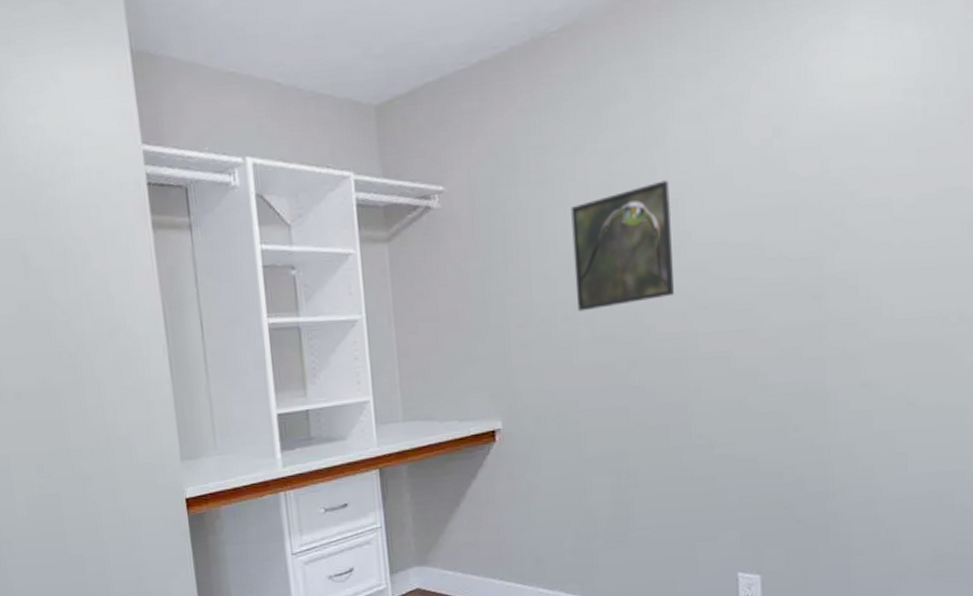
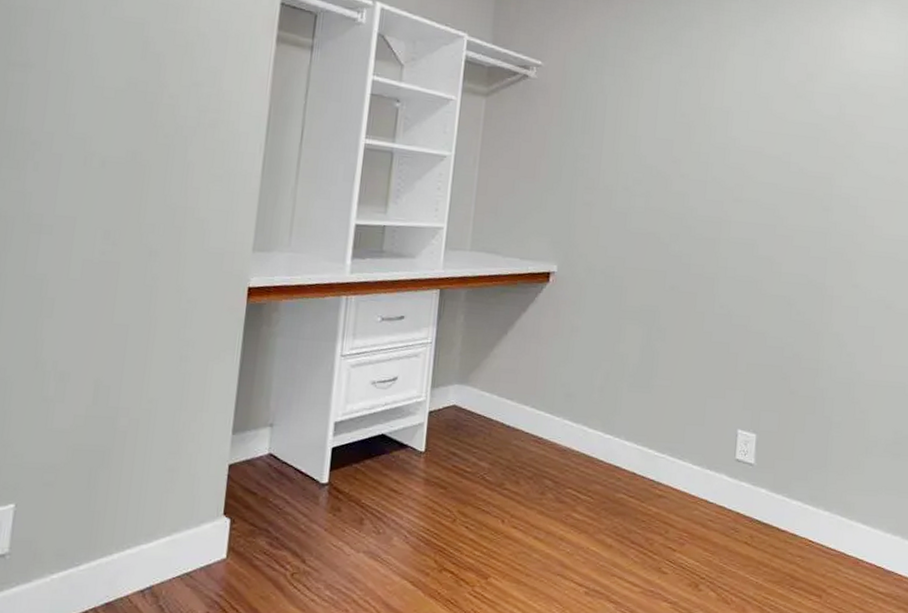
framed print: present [571,180,674,312] -> none [637,95,724,187]

